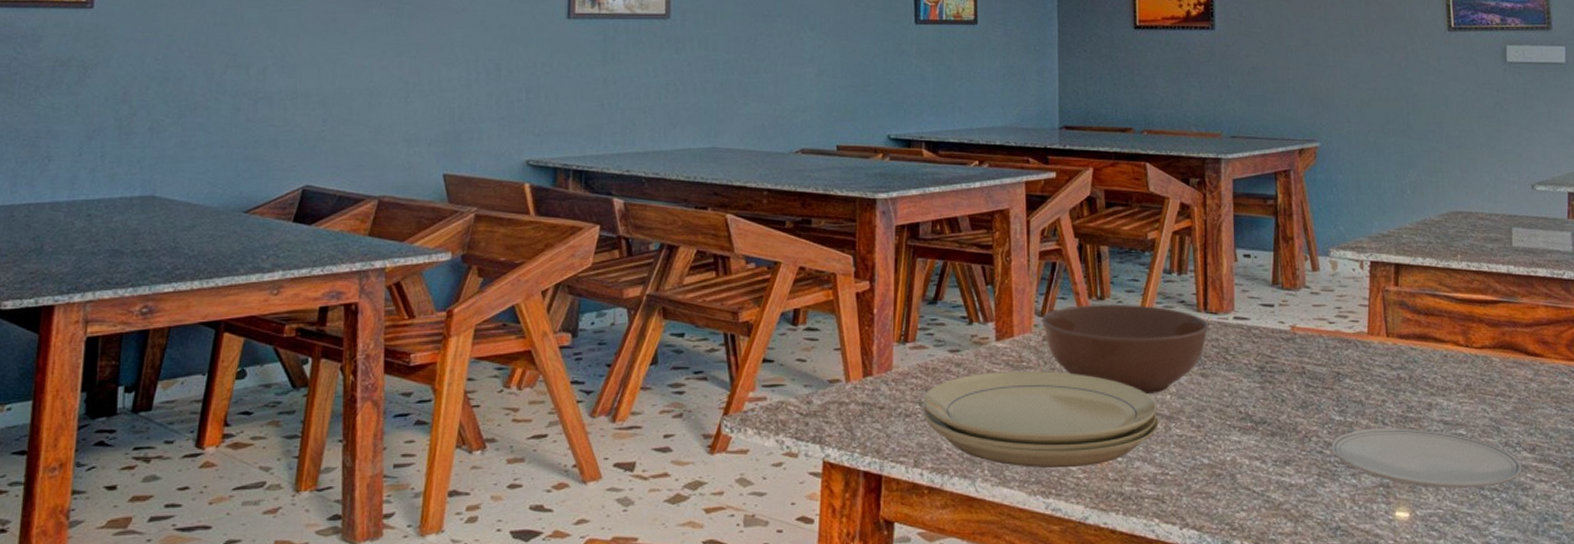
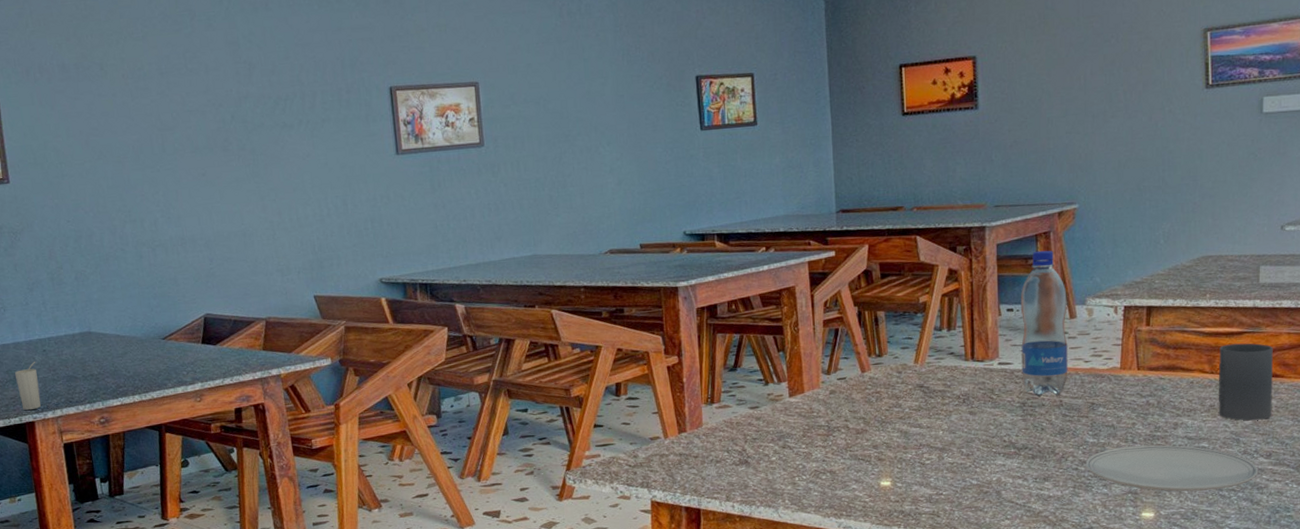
cup: none [42,228,75,291] -> present [15,362,41,411]
plate: present [922,371,1159,469] -> none [730,418,933,496]
bowl: present [1041,305,1210,395] -> none [828,359,977,432]
bottle: none [1258,190,1311,360] -> present [1020,250,1068,397]
cup: none [1473,314,1534,406] -> present [1218,343,1273,421]

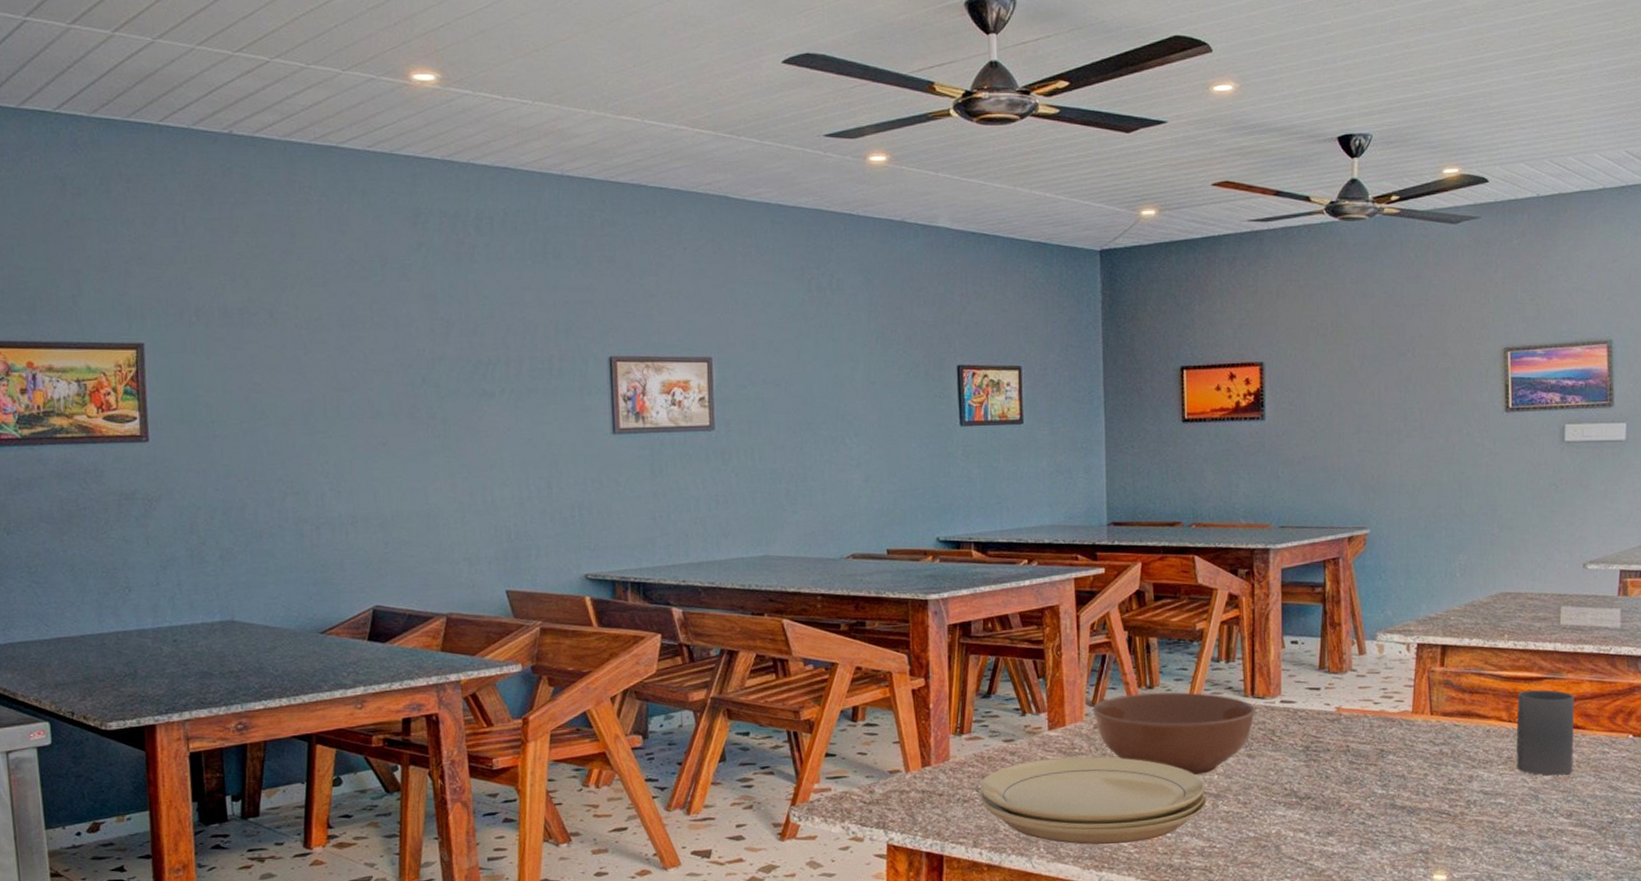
cup: present [15,362,41,411] -> none [136,653,166,712]
plate: none [730,418,933,496] -> present [979,756,1207,845]
bowl: none [828,359,977,432] -> present [1092,692,1257,776]
bottle: present [1020,250,1068,397] -> none [1306,578,1356,740]
plate: present [1085,445,1259,492] -> none [1373,799,1559,853]

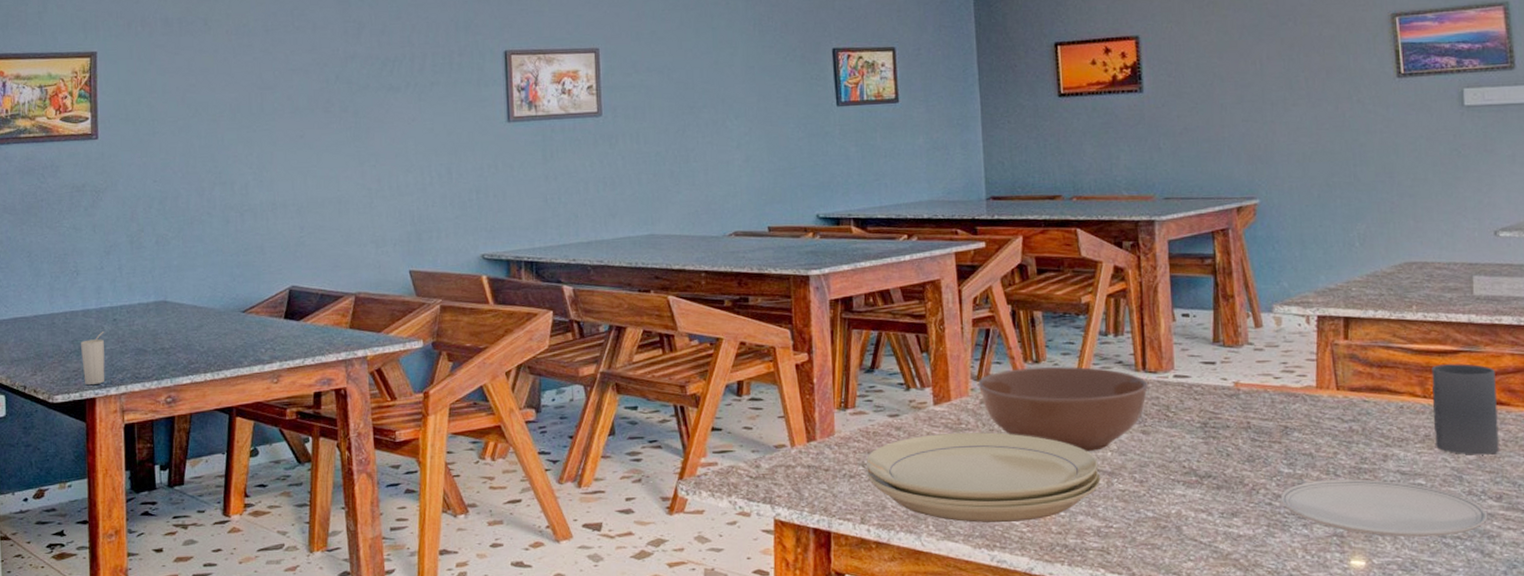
cup: none [136,653,166,712] -> present [81,332,105,386]
plate: none [1373,799,1559,853] -> present [1280,479,1488,537]

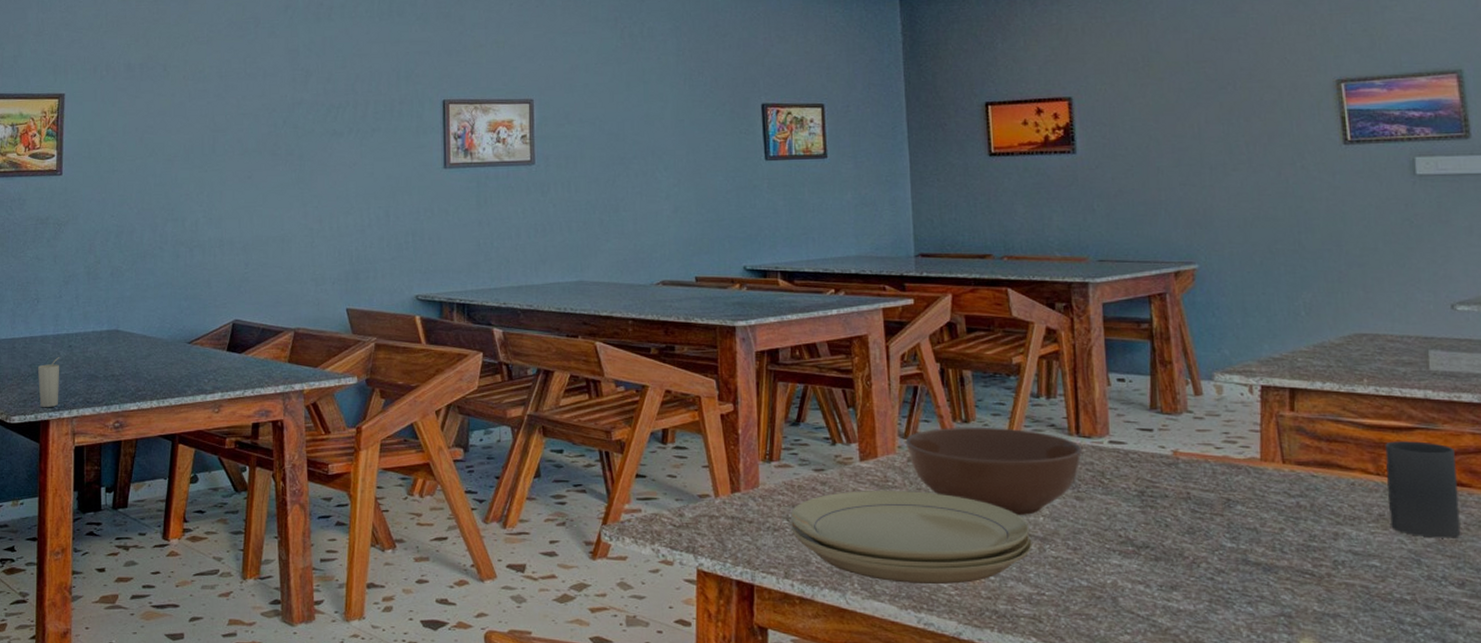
plate: present [1280,479,1488,537] -> none [1223,556,1450,622]

